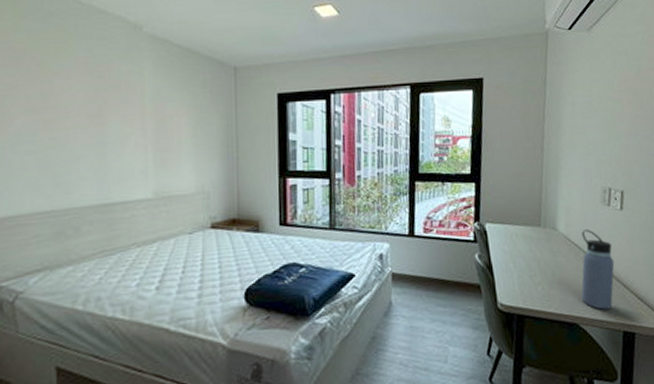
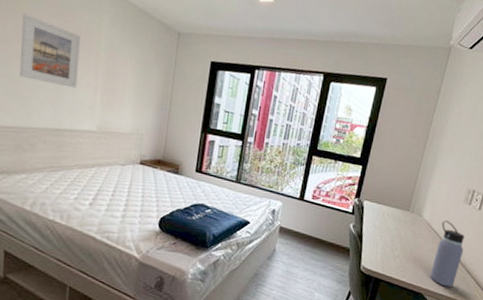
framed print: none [48,76,123,152] -> present [19,13,81,88]

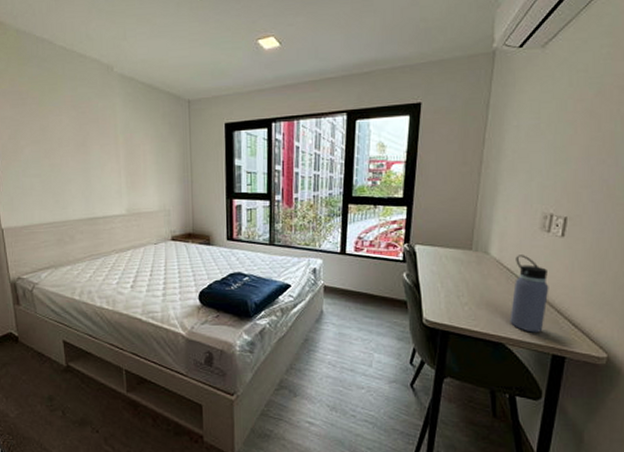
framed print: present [19,13,81,88] -> none [45,113,102,176]

